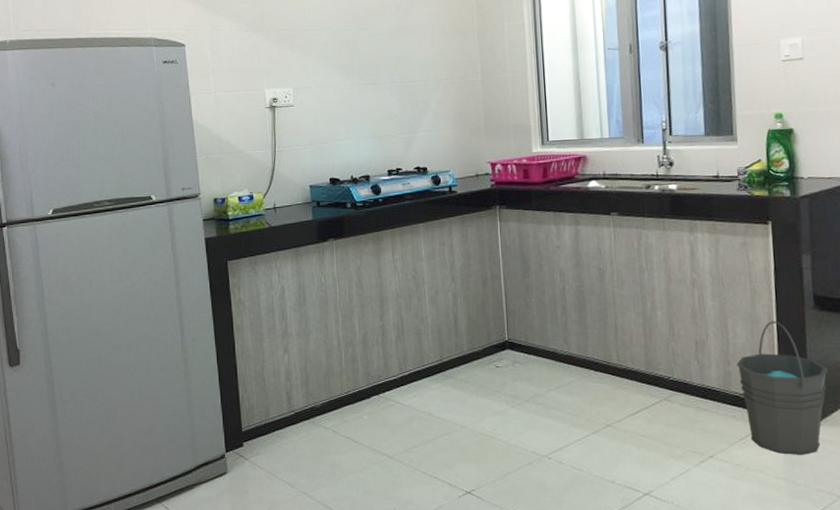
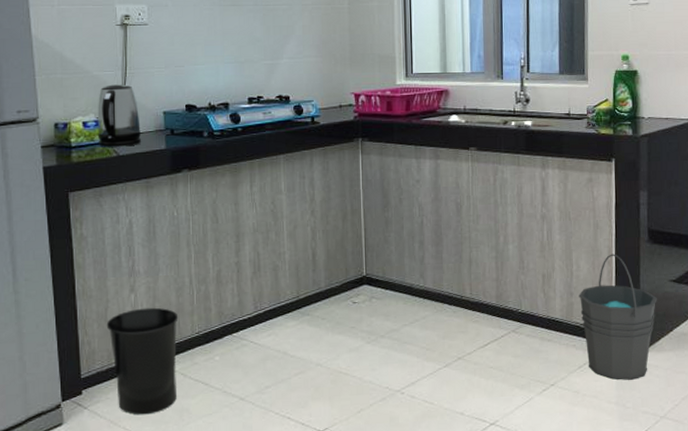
kettle: none [250,161,291,219] -> present [97,84,142,147]
waste bin: none [263,367,329,467] -> present [106,307,179,414]

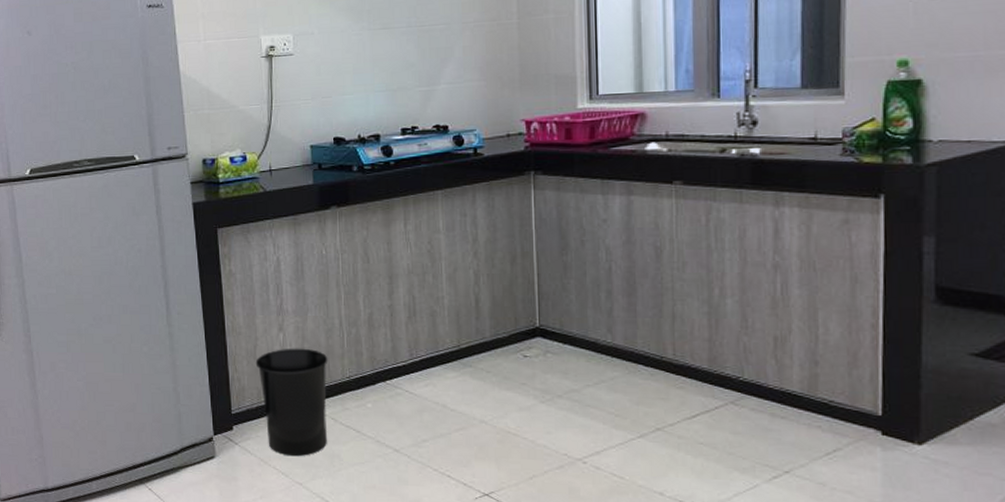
kettle: present [97,84,142,147] -> none [243,118,289,183]
bucket: present [579,254,657,380] -> none [827,315,948,477]

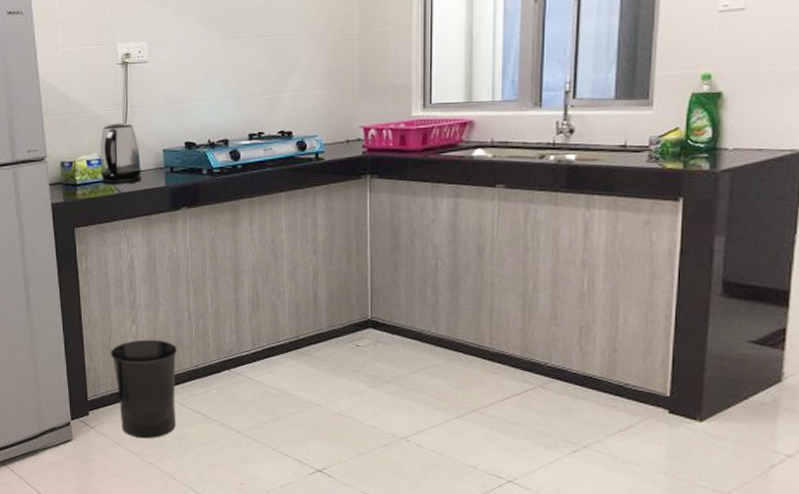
kettle: none [243,118,289,183] -> present [100,123,143,185]

